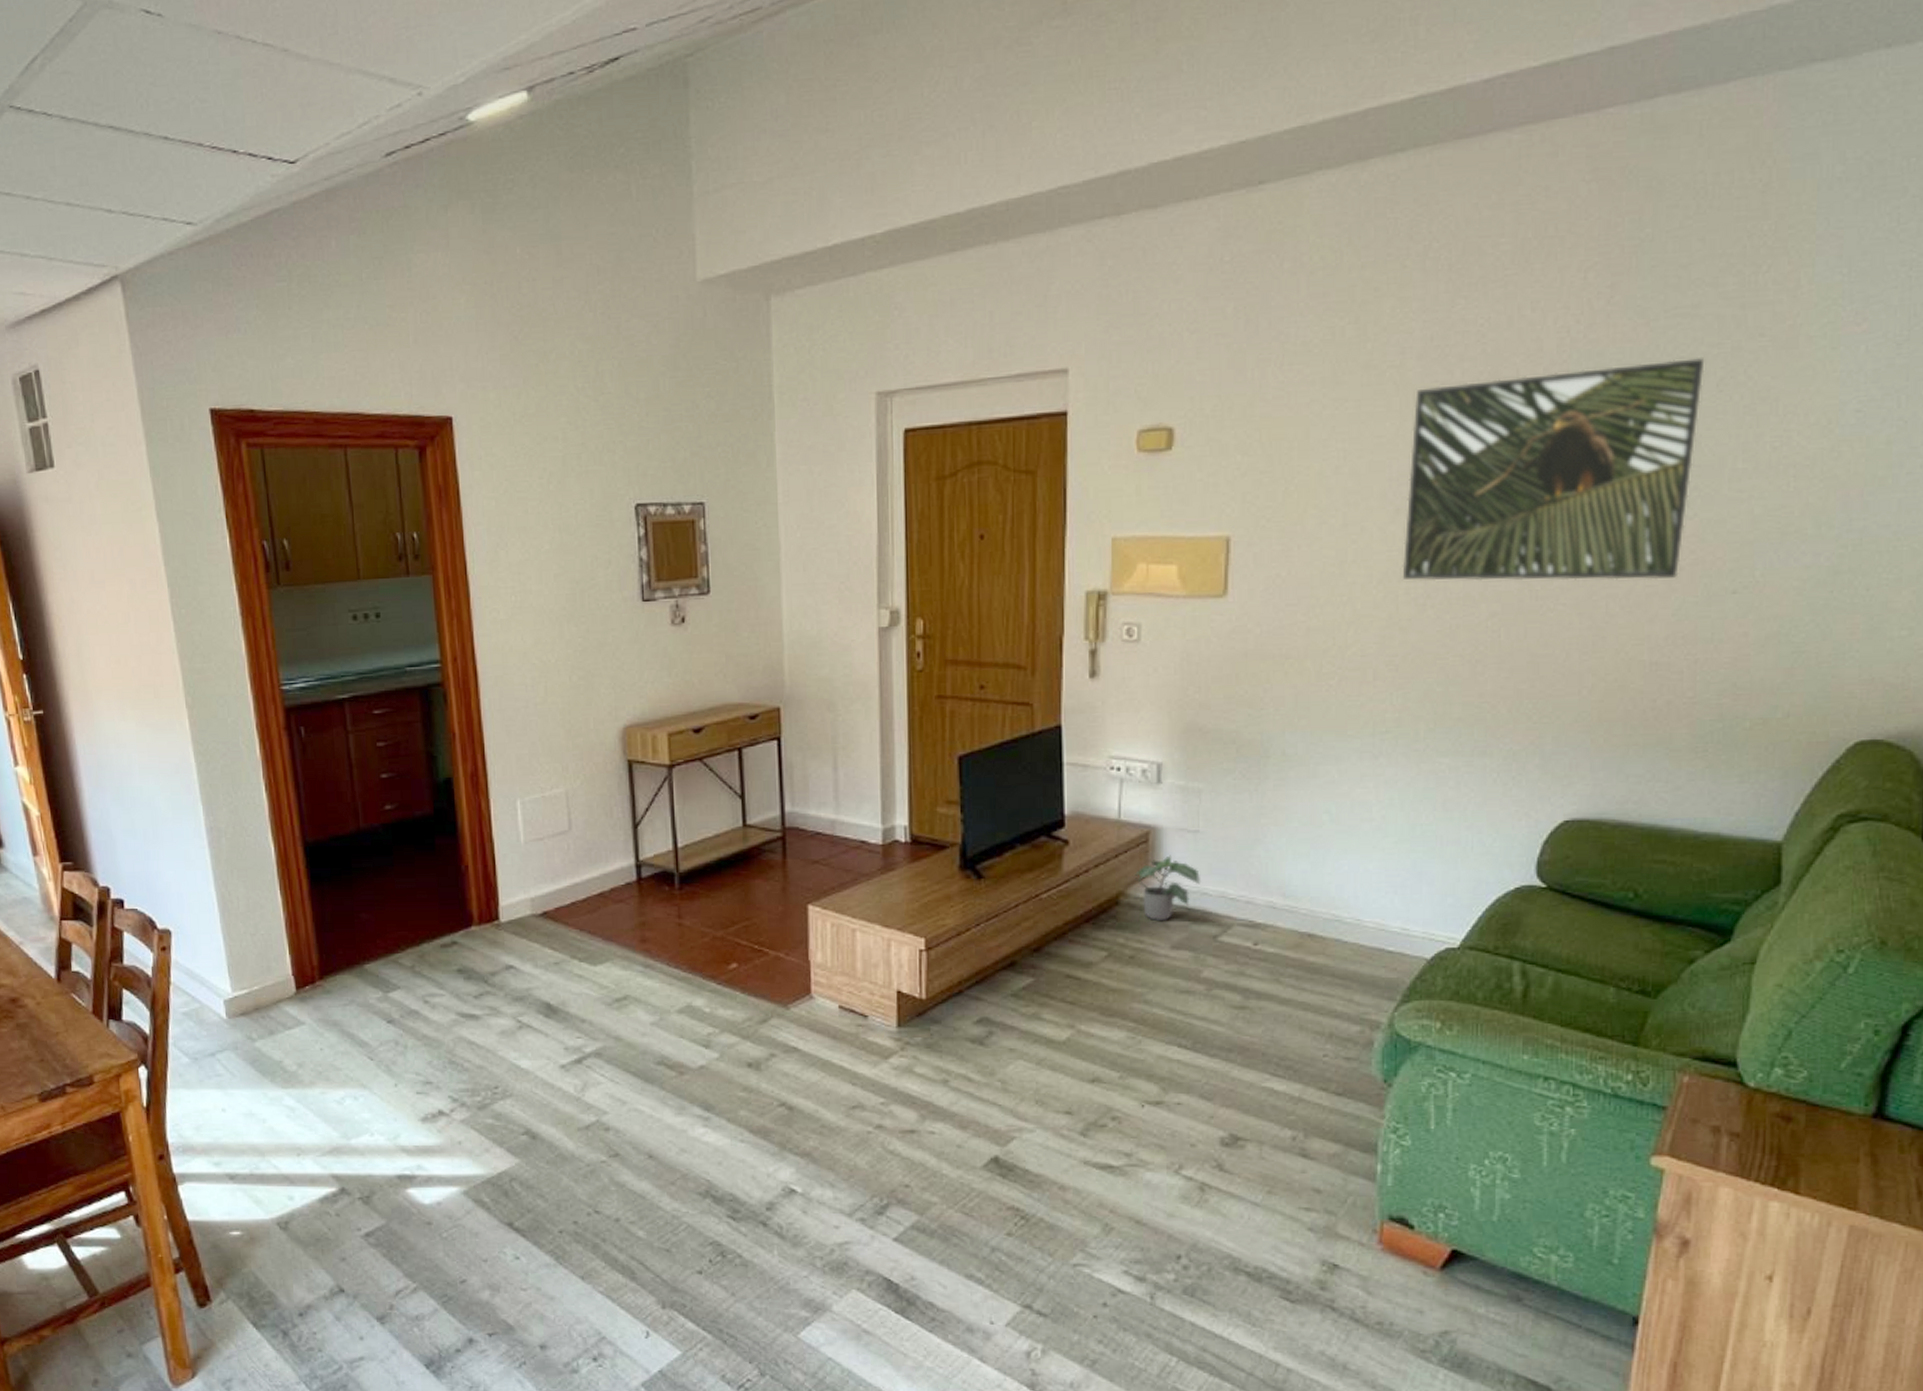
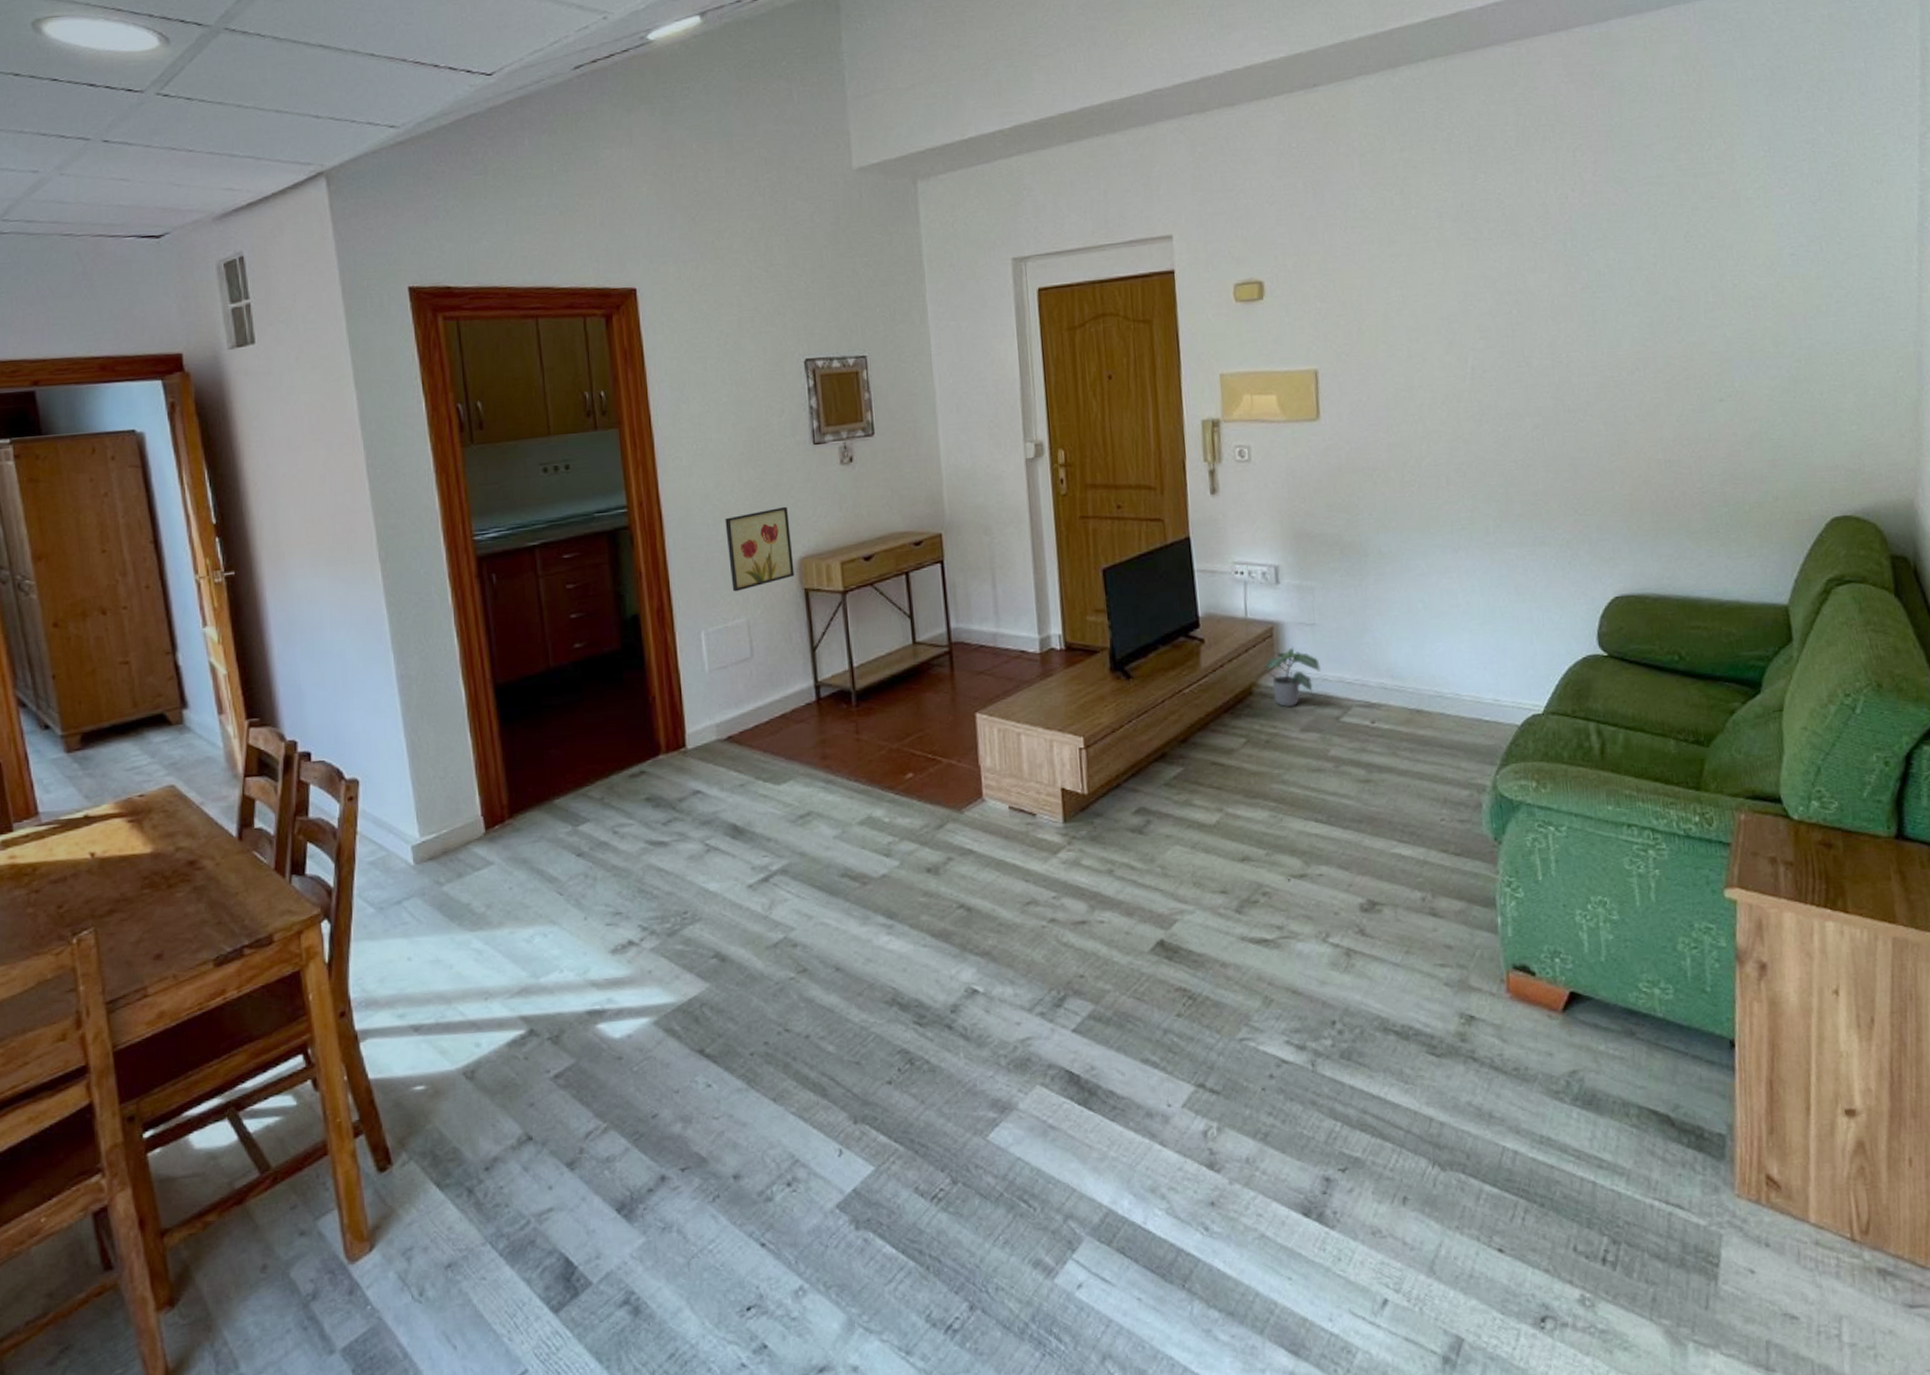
wall art: none [544,669,618,759] -> present [725,506,795,592]
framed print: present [1402,358,1705,581] -> none [1454,216,1677,401]

